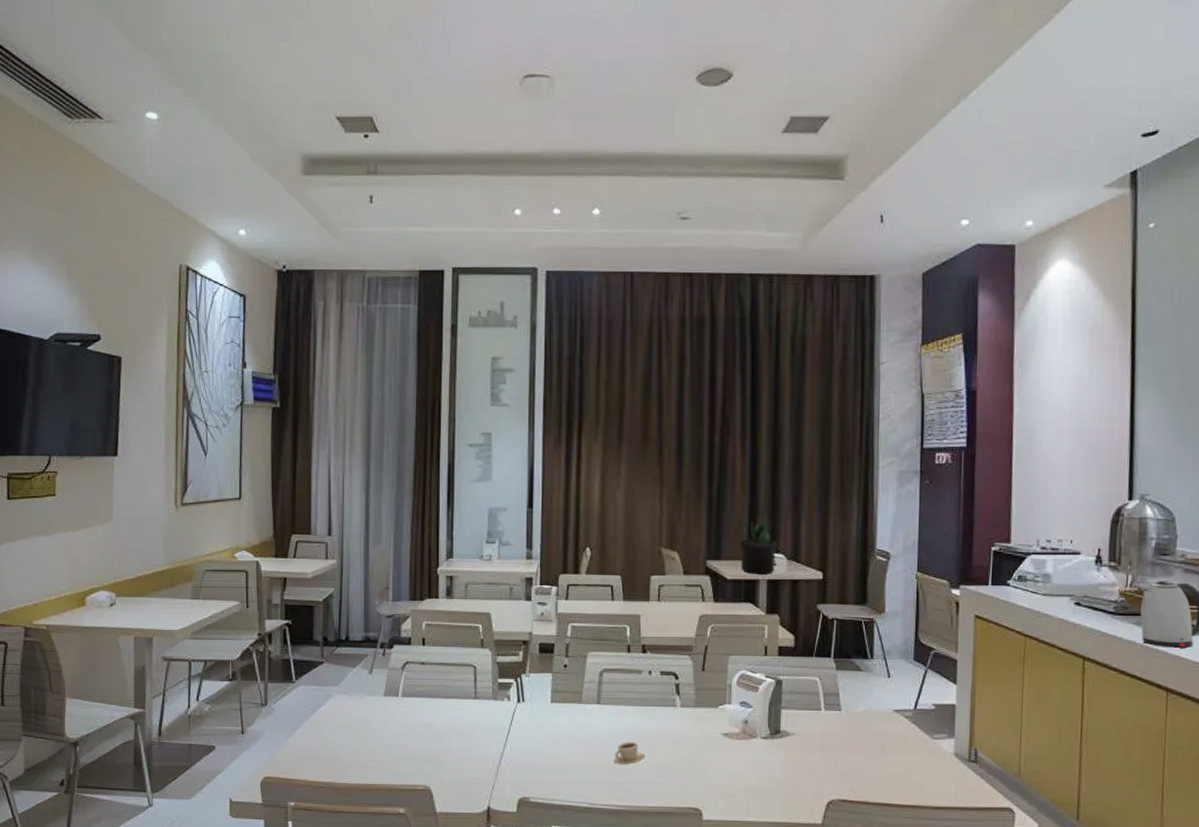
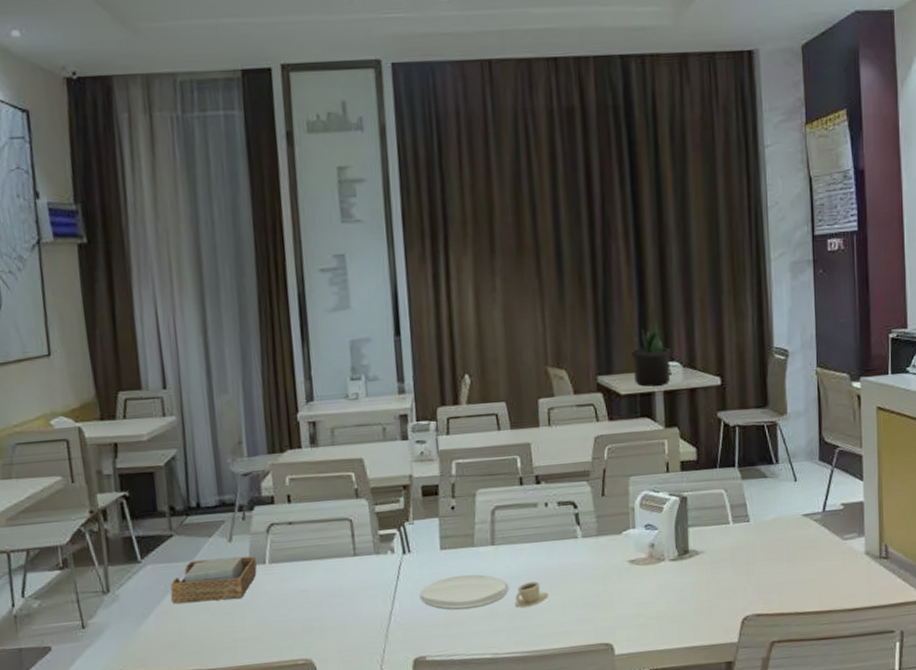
napkin holder: none [317,687,390,725] -> present [170,556,257,604]
plate: none [529,728,610,760] -> present [419,574,510,611]

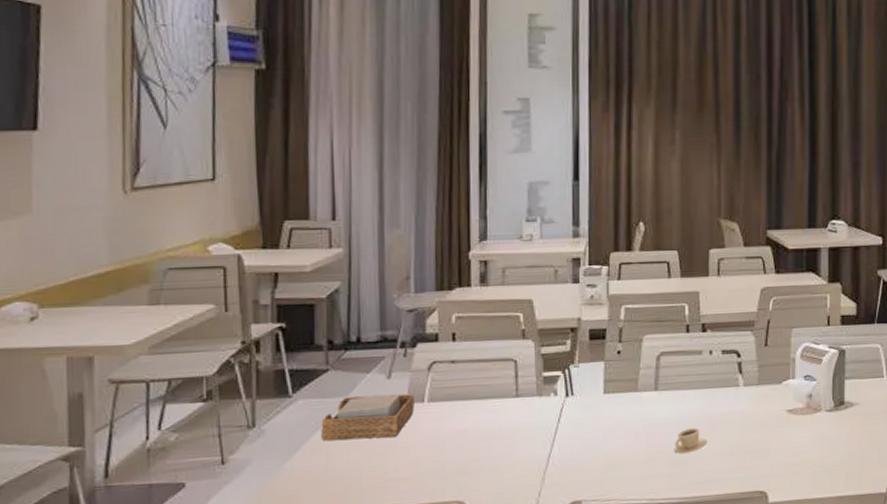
plate: present [419,574,510,611] -> none [579,419,670,455]
planter: present [629,322,672,387] -> none [800,181,839,243]

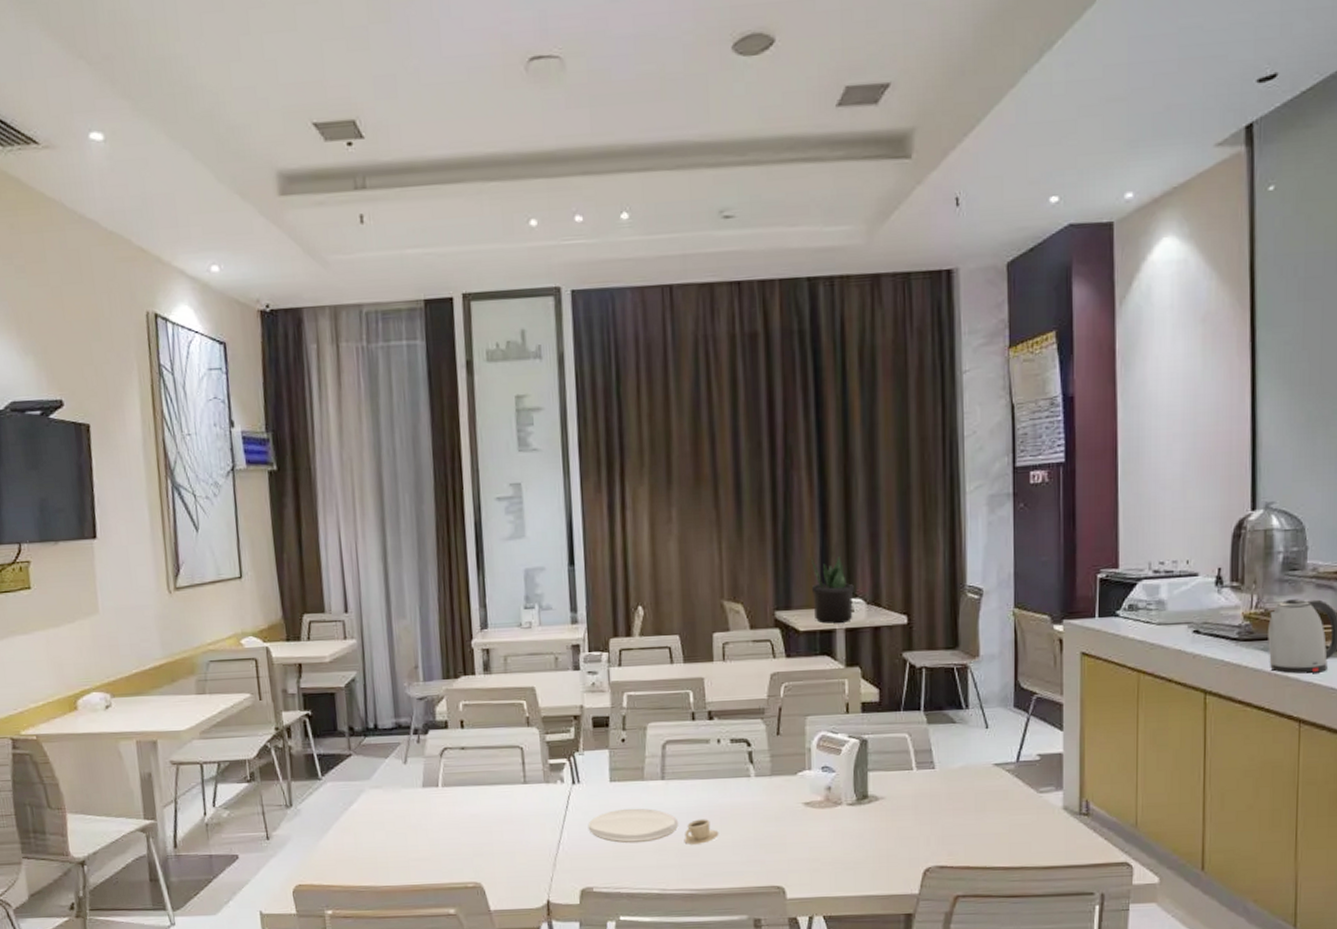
napkin holder: present [321,393,414,441] -> none [348,778,430,822]
plate: none [579,419,670,455] -> present [588,808,679,844]
planter: none [800,181,839,243] -> present [810,557,855,623]

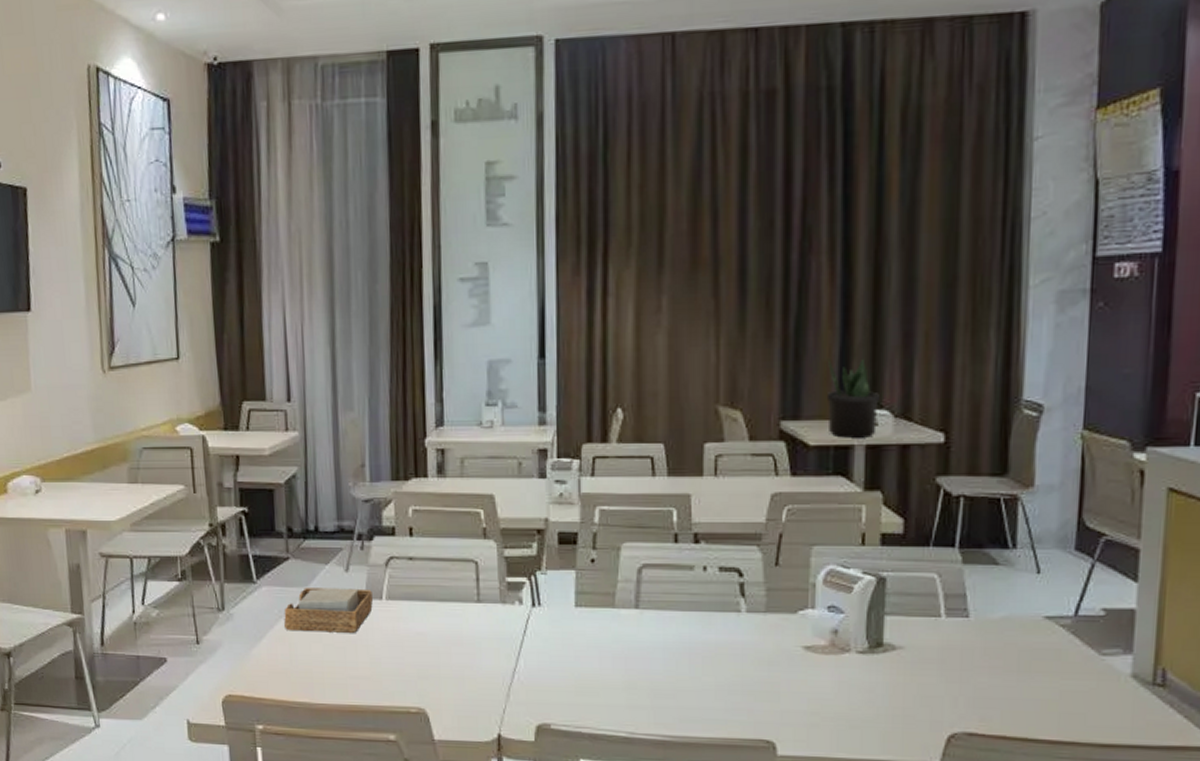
napkin holder: none [348,778,430,822] -> present [284,588,373,634]
plate: present [588,808,679,844] -> none [548,638,653,679]
cup: present [684,819,719,845] -> none [658,656,700,685]

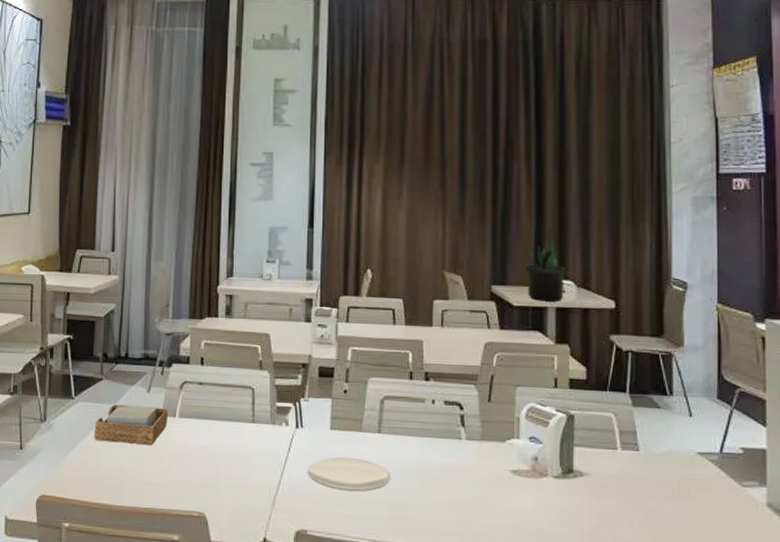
plate: none [548,638,653,679] -> present [307,457,392,492]

